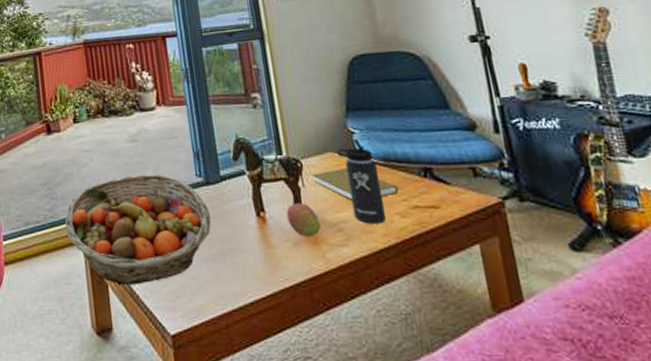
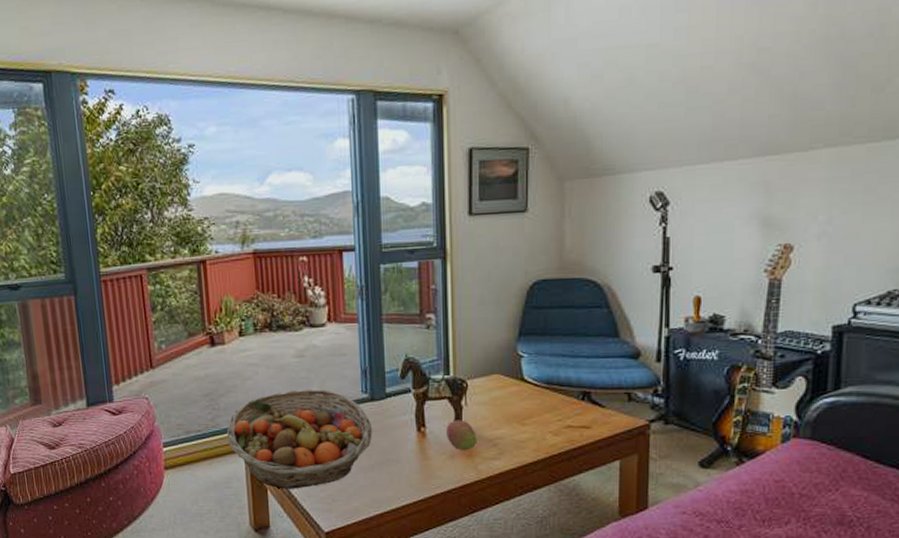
book: present [311,168,399,200] -> none [475,389,555,419]
thermos bottle: present [337,138,387,224] -> none [504,362,540,441]

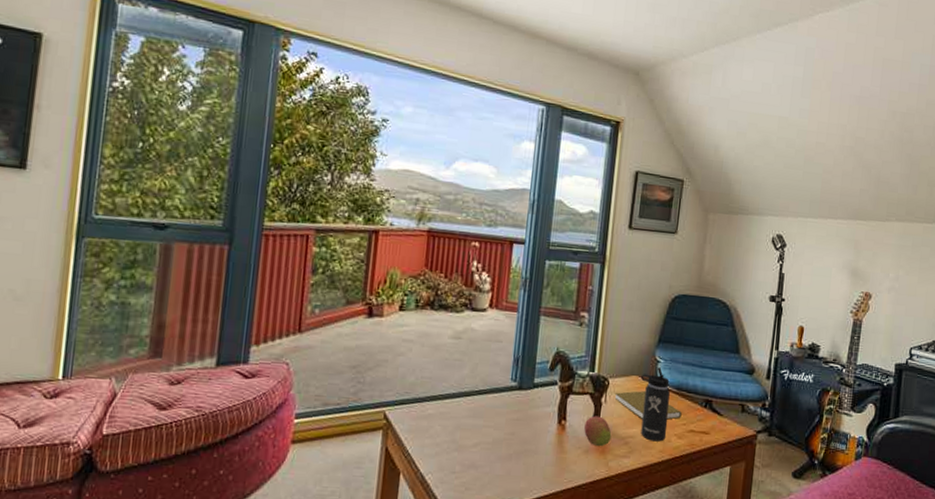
fruit basket: present [227,388,373,489] -> none [367,370,517,475]
book: none [475,389,555,419] -> present [614,391,682,420]
thermos bottle: none [504,362,540,441] -> present [641,367,670,442]

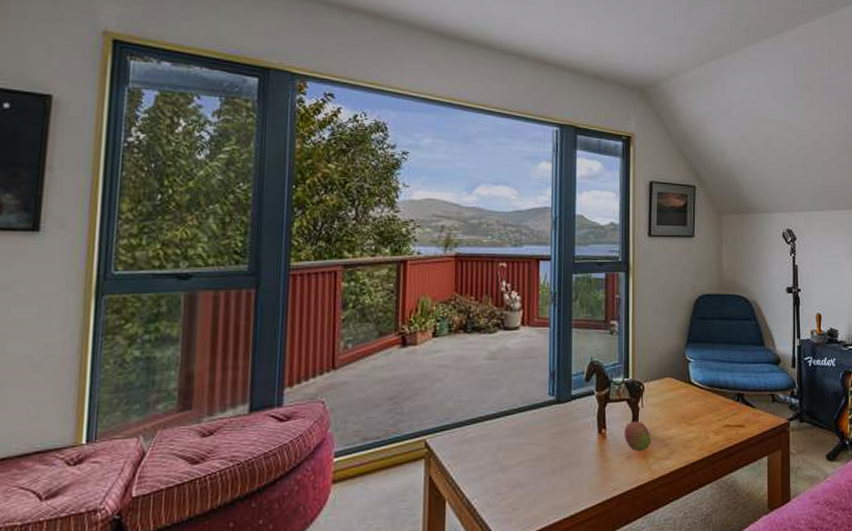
book: present [614,391,682,420] -> none [650,392,716,419]
thermos bottle: present [641,367,670,442] -> none [674,366,704,440]

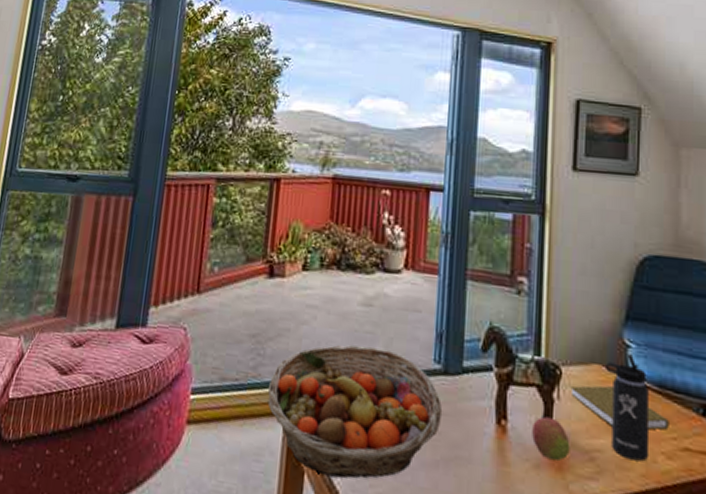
fruit basket: none [408,391,557,500] -> present [267,345,443,479]
book: none [650,392,716,419] -> present [570,385,669,431]
thermos bottle: none [674,366,704,440] -> present [606,354,650,462]

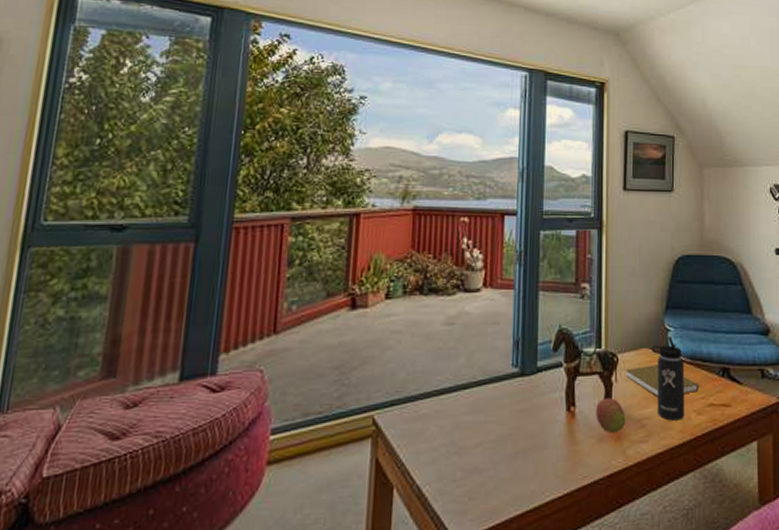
fruit basket: present [267,345,443,479] -> none [354,361,521,487]

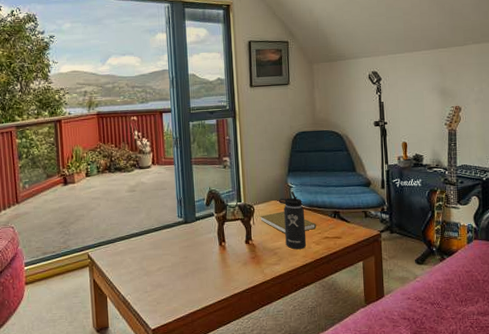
fruit: present [596,398,626,433] -> none [240,235,263,259]

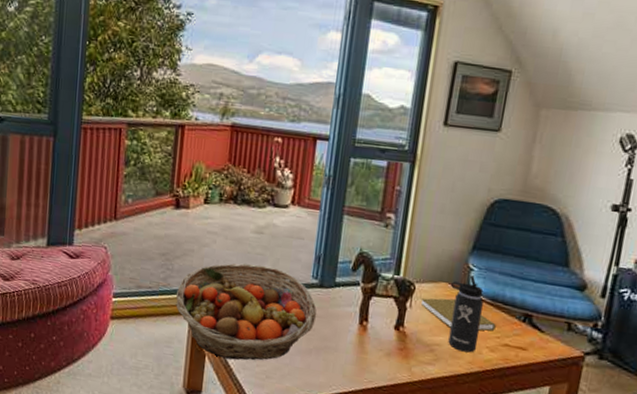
fruit basket: none [76,215,187,296] -> present [176,263,317,360]

